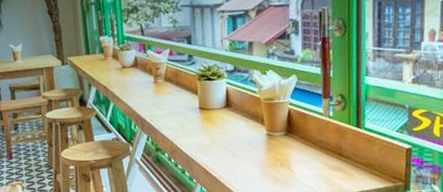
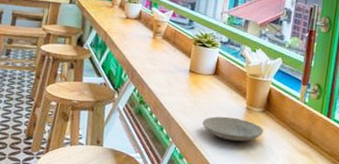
plate: none [223,146,290,171] -> present [202,116,264,142]

